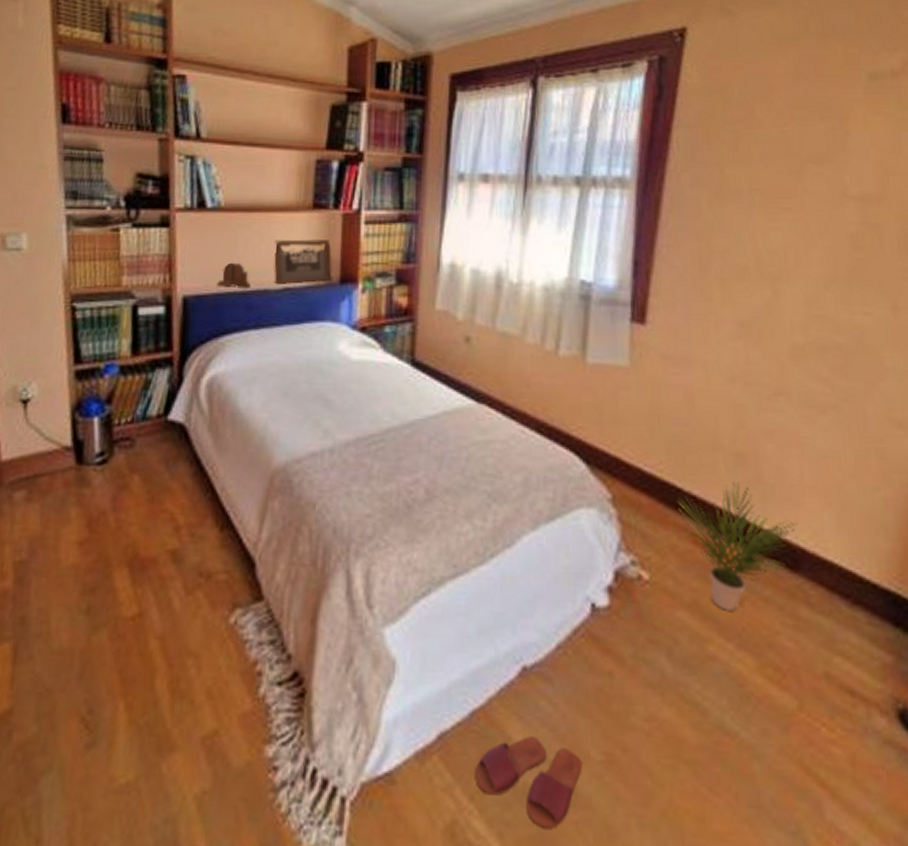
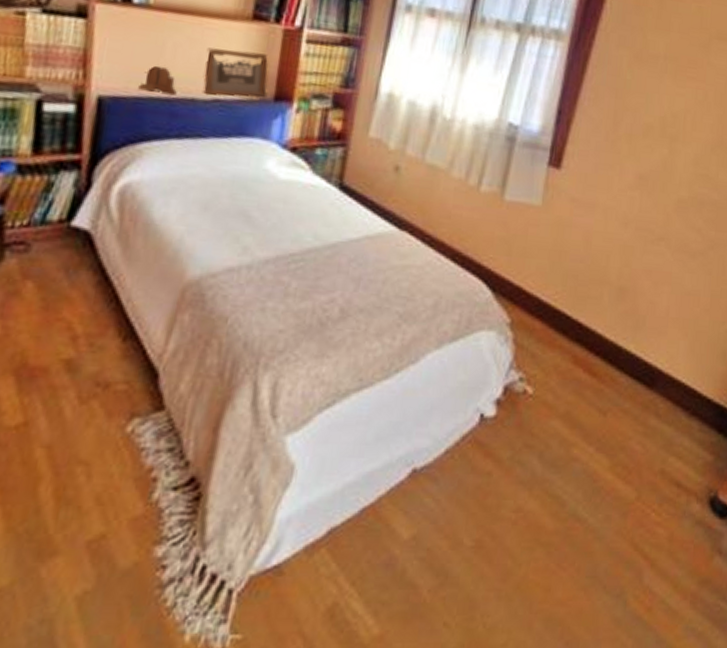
slippers: present [476,735,582,828] -> none [359,528,456,605]
potted plant: present [678,482,798,611] -> none [565,312,659,421]

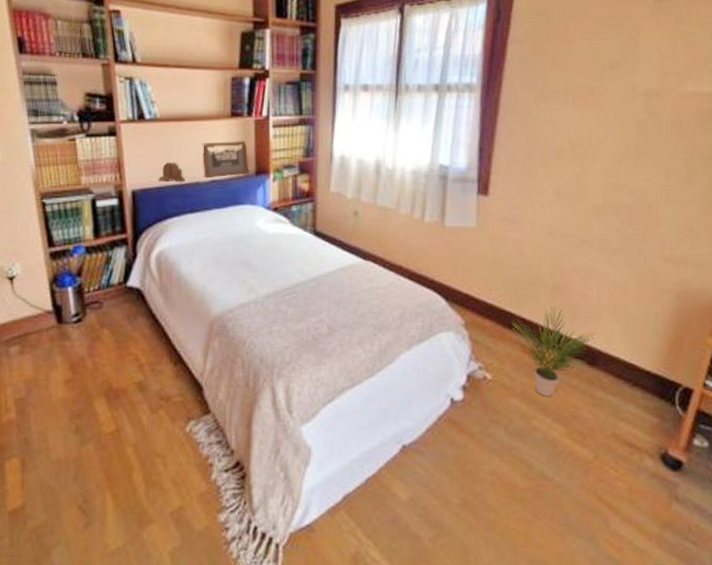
potted plant: none [565,312,659,421] -> present [512,307,596,397]

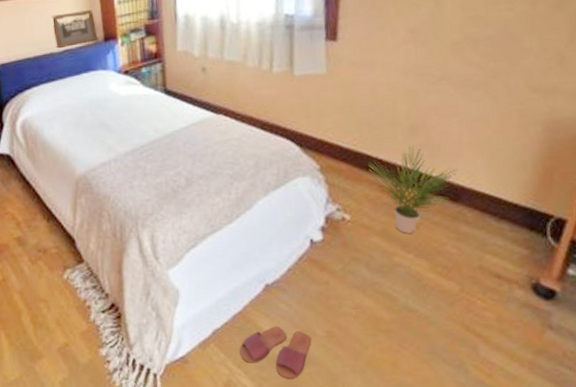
bookend: present [158,163,185,183] -> none [15,37,40,56]
slippers: none [371,491,446,551] -> present [240,325,312,379]

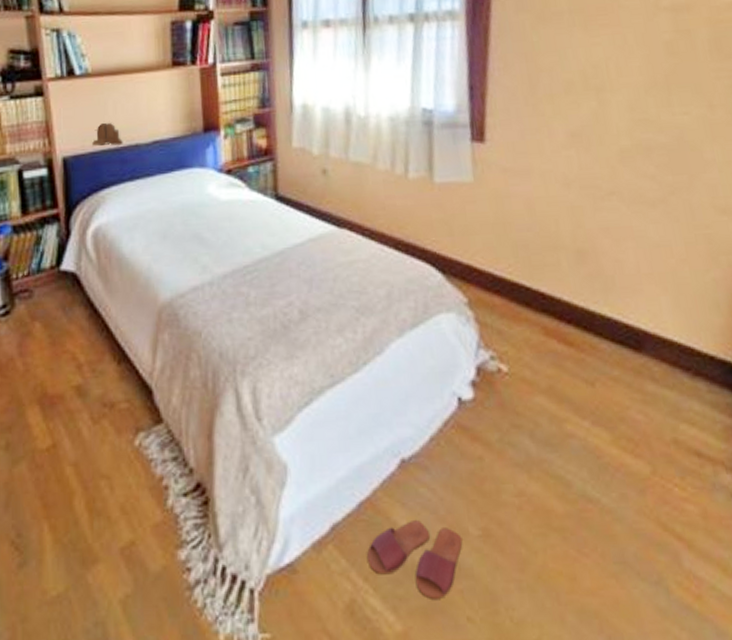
bookend: none [15,37,40,56] -> present [92,123,123,147]
picture frame: present [51,10,97,49] -> none [140,93,195,139]
potted plant: present [368,146,458,234] -> none [528,277,638,393]

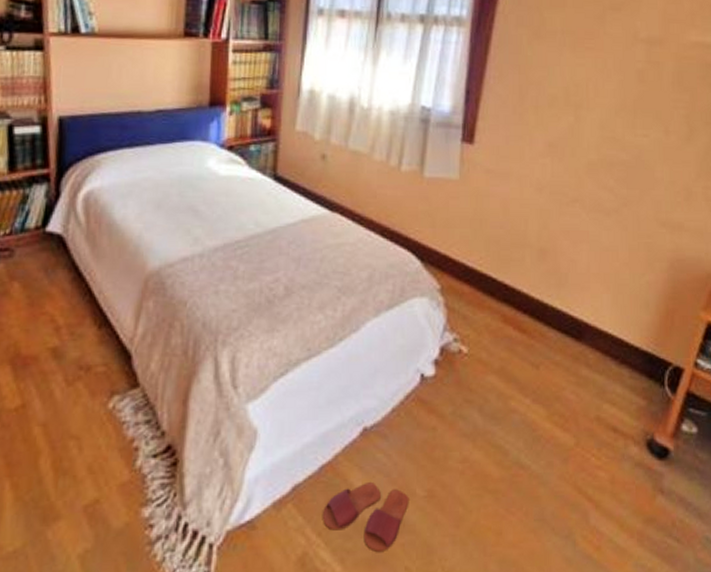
bookend: present [92,123,123,147] -> none [92,86,125,111]

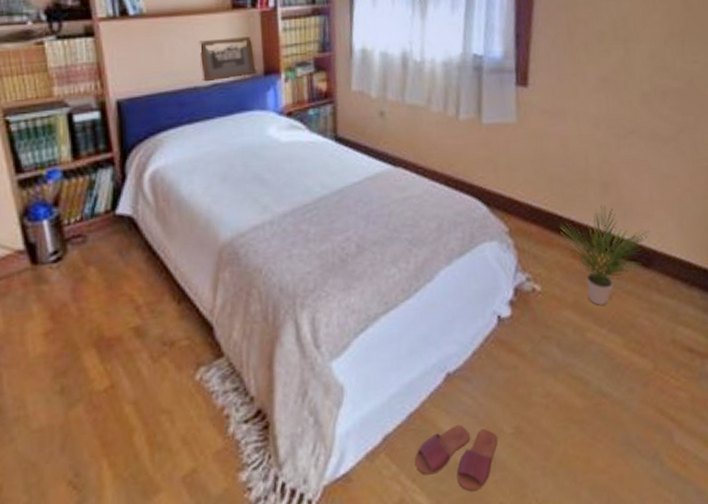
picture frame: none [147,65,201,108] -> present [198,36,255,82]
potted plant: none [493,272,583,374] -> present [560,206,649,306]

